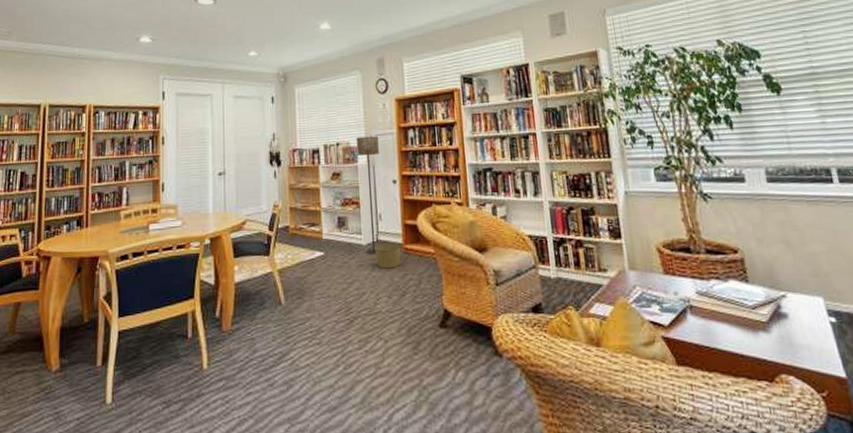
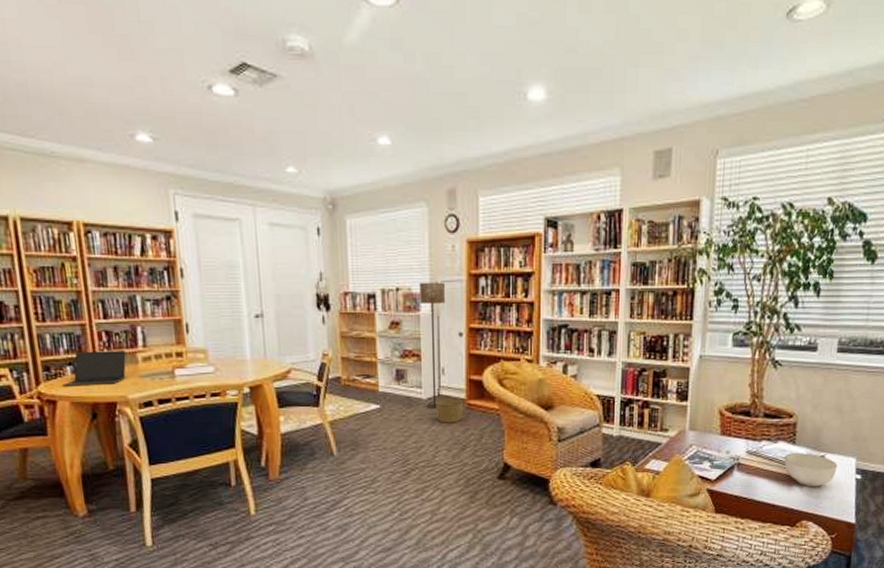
laptop: none [58,209,112,243] -> present [62,350,127,386]
bowl: none [739,292,805,333] -> present [784,453,838,487]

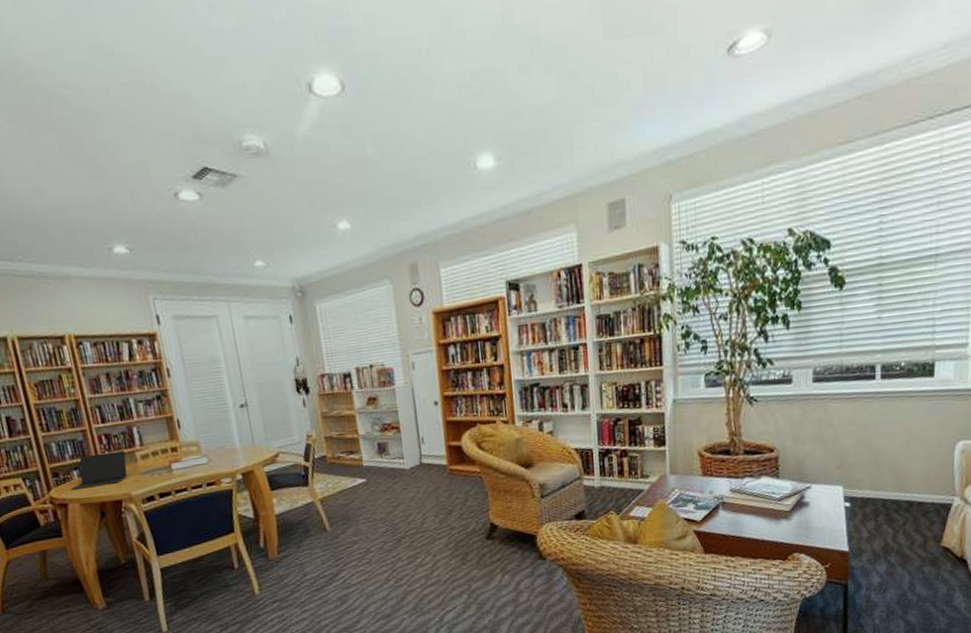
floor lamp: present [419,282,446,409] -> none [391,355,420,478]
basket: present [435,398,464,423] -> none [418,464,446,491]
bowl: present [784,453,838,487] -> none [768,486,825,520]

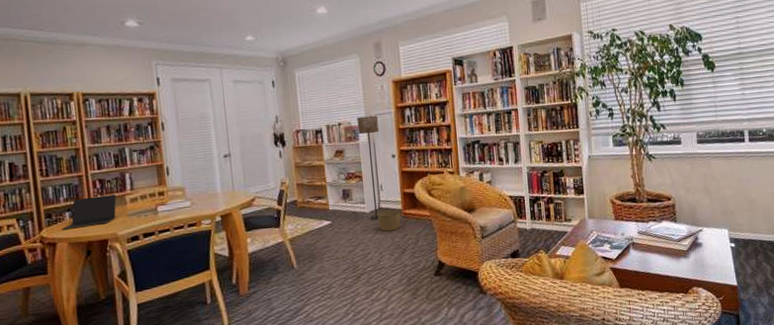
floor lamp: none [391,355,420,478] -> present [357,115,380,220]
basket: none [418,464,446,491] -> present [377,209,401,232]

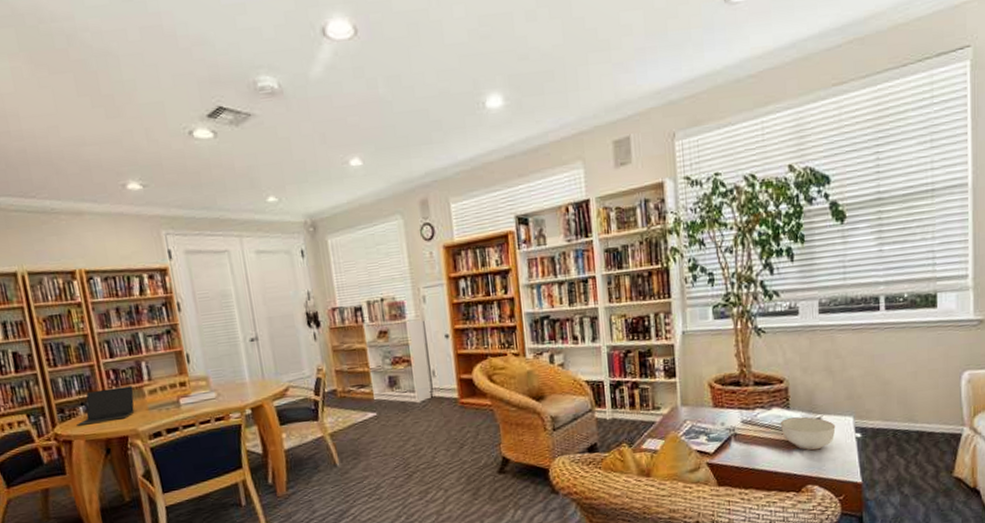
floor lamp: present [357,115,380,220] -> none [402,288,431,411]
basket: present [377,209,401,232] -> none [429,398,457,424]
bowl: none [669,229,714,258] -> present [780,416,836,451]

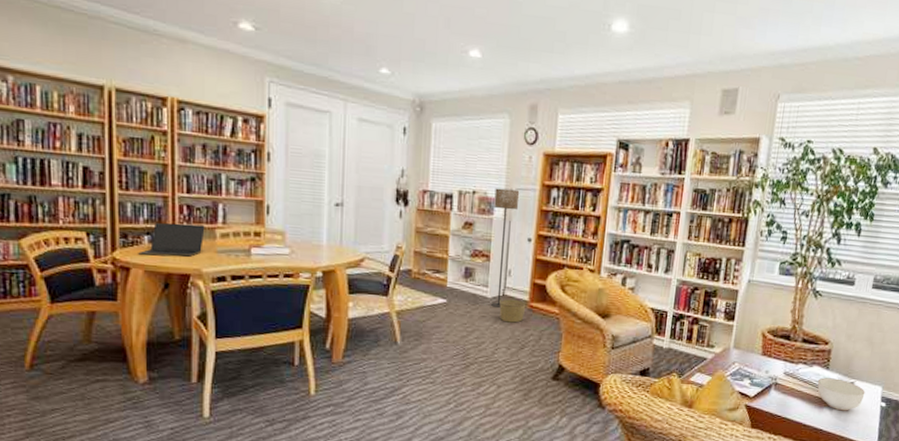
floor lamp: none [402,288,431,411] -> present [490,188,520,308]
basket: none [429,398,457,424] -> present [499,298,527,323]

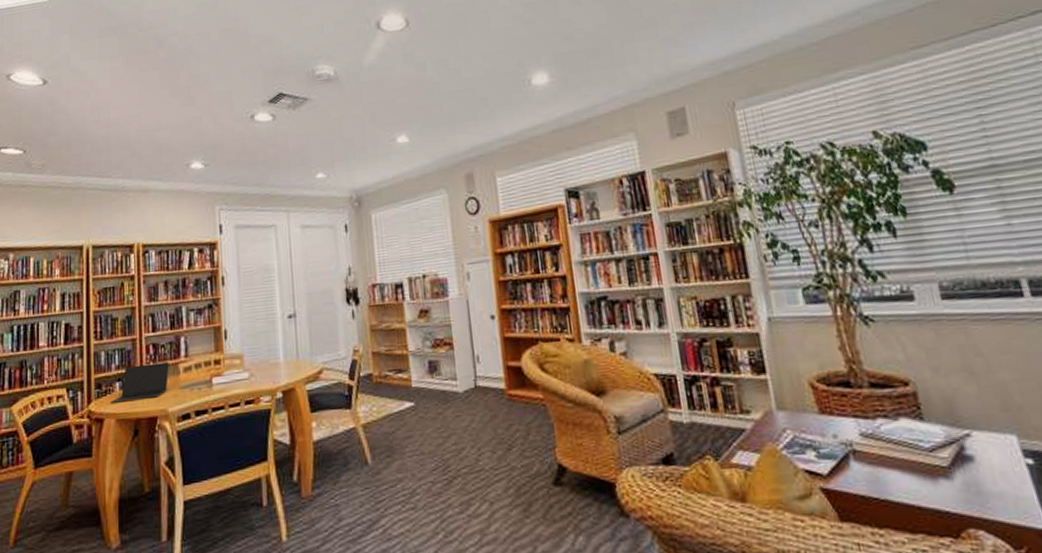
floor lamp: present [490,188,520,308] -> none [445,264,475,403]
basket: present [499,298,527,323] -> none [472,388,504,420]
bowl: present [817,377,866,411] -> none [913,431,995,480]

